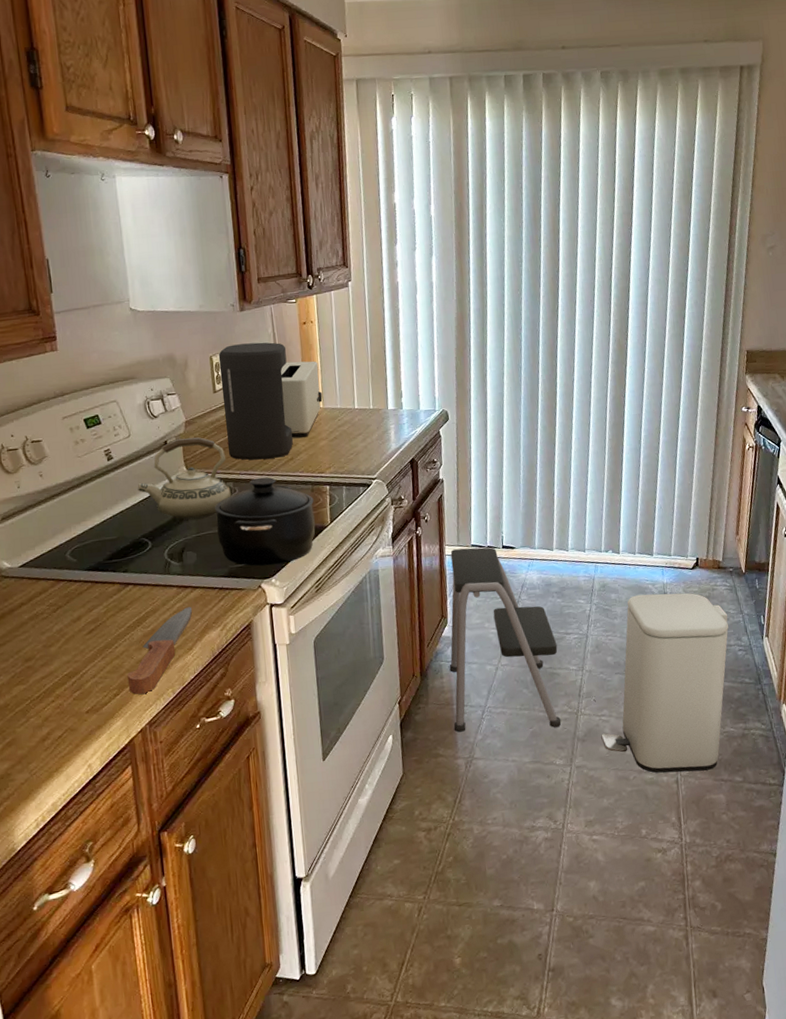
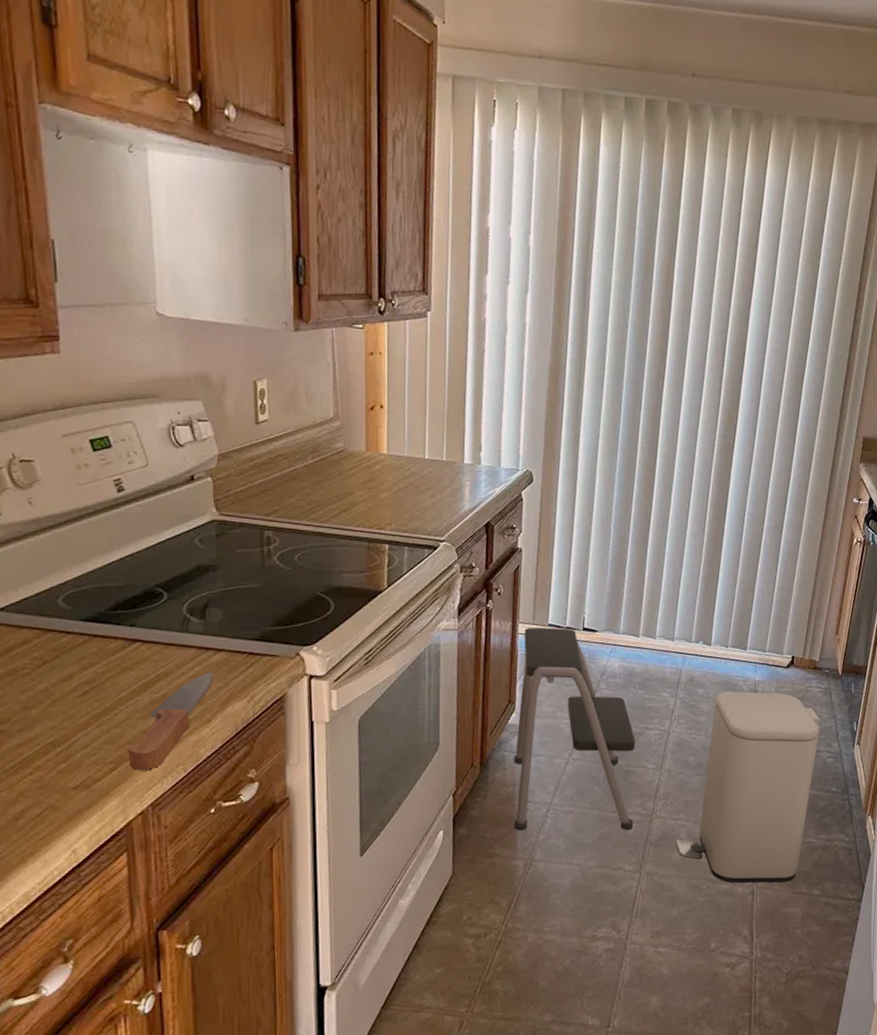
teakettle: present [137,436,231,521] -> none [153,473,270,572]
saucepan: present [214,477,316,566] -> none [248,528,369,631]
coffee maker: present [218,342,293,460] -> none [264,370,349,507]
toaster: present [280,361,323,438] -> none [339,397,387,487]

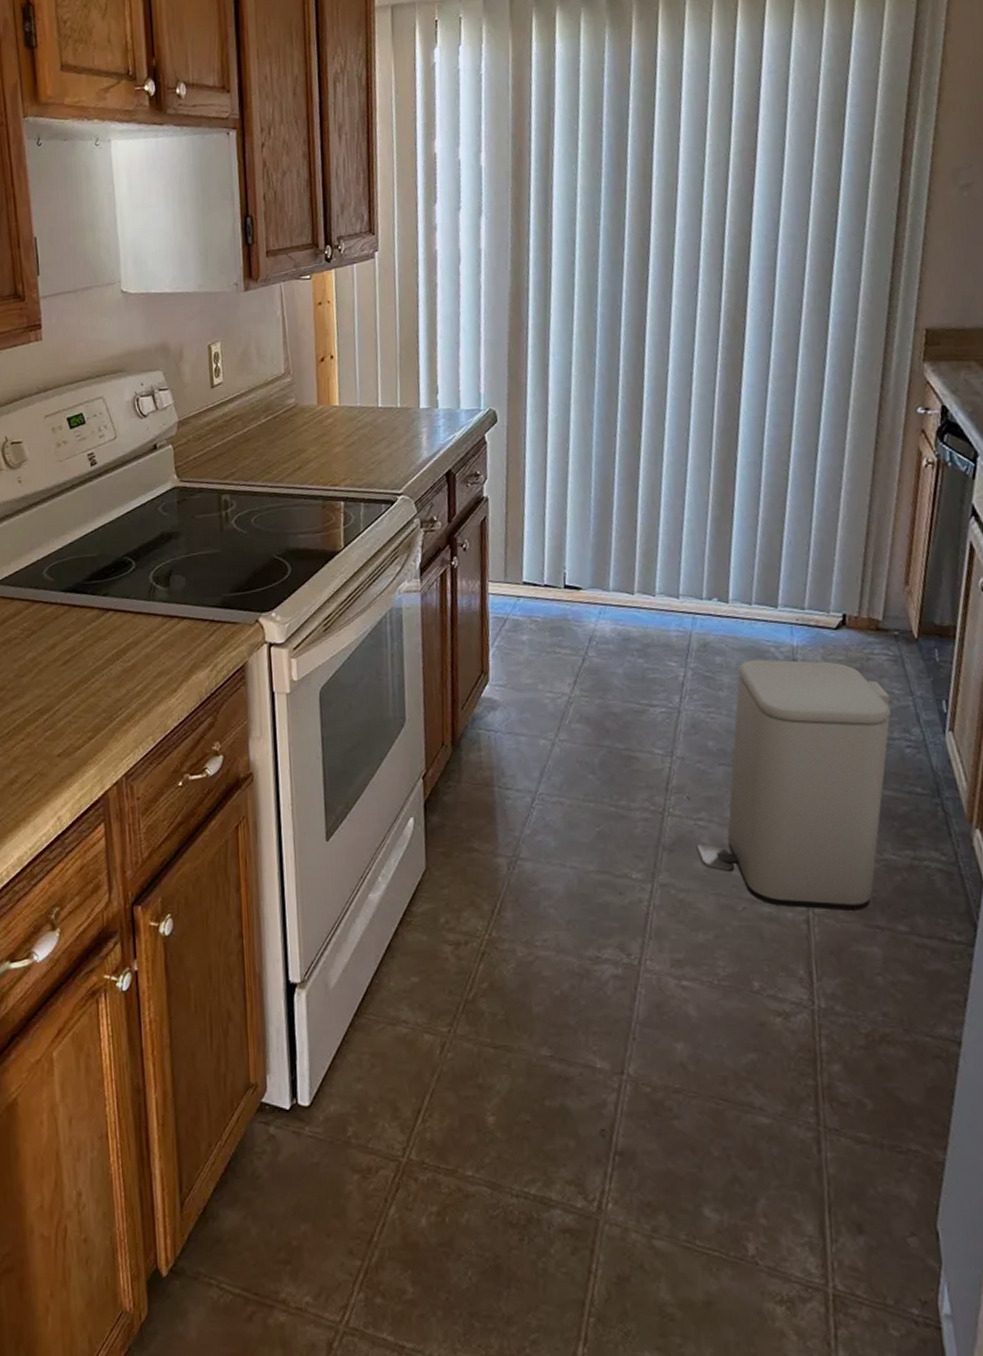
kitchen knife: present [128,672,214,770] -> none [103,640,179,740]
step stool: present [513,627,636,831] -> none [489,585,640,829]

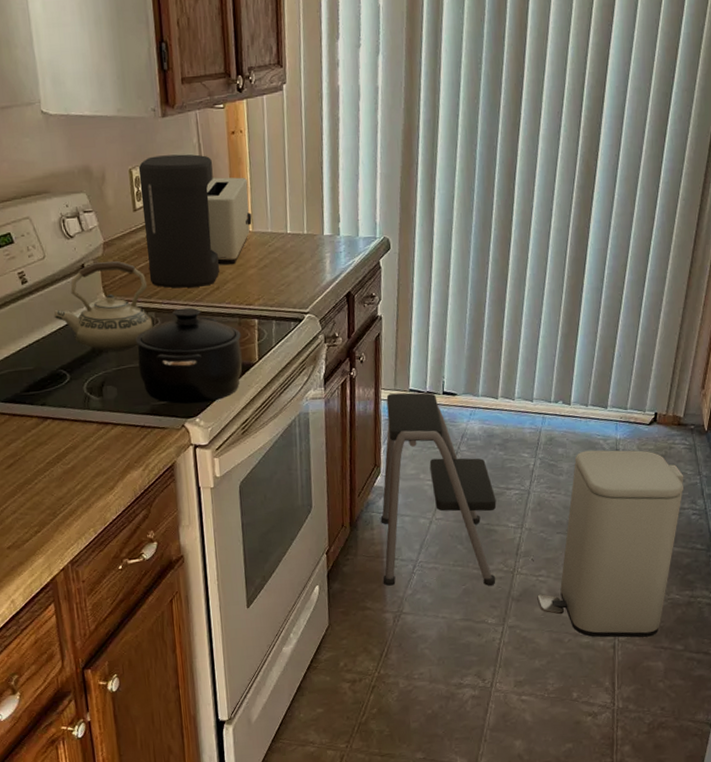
teakettle: none [122,439,228,539] -> present [53,260,153,353]
saucepan: none [207,489,326,596] -> present [135,307,243,404]
coffee maker: none [218,327,302,469] -> present [138,154,219,288]
toaster: none [290,349,339,443] -> present [206,177,252,265]
step stool: none [489,585,640,829] -> present [380,392,497,586]

